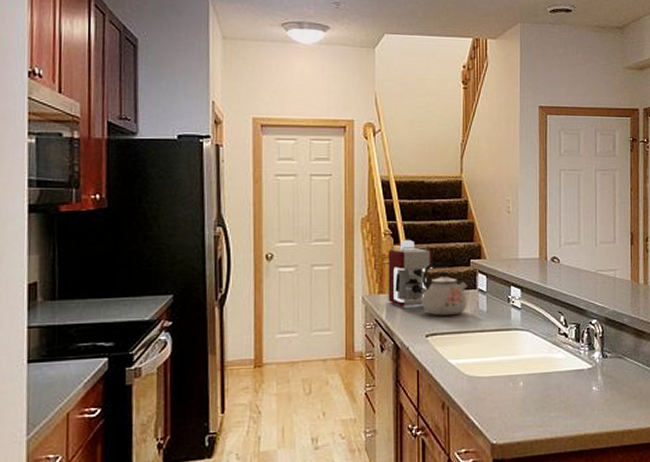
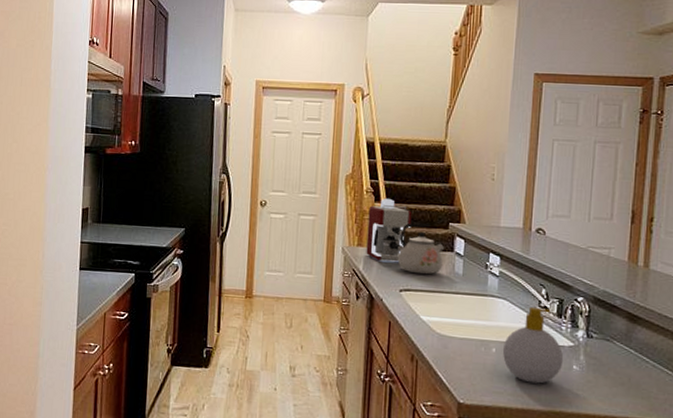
soap bottle: none [529,335,584,411] -> present [502,306,564,384]

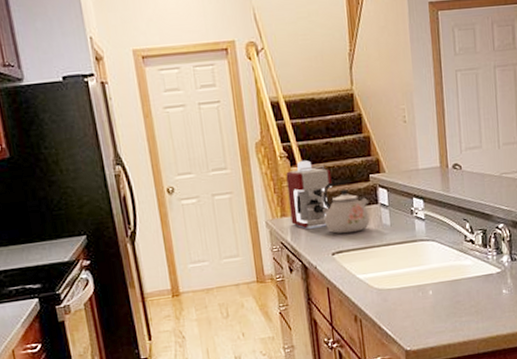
soap bottle: present [502,306,564,384] -> none [438,242,494,316]

